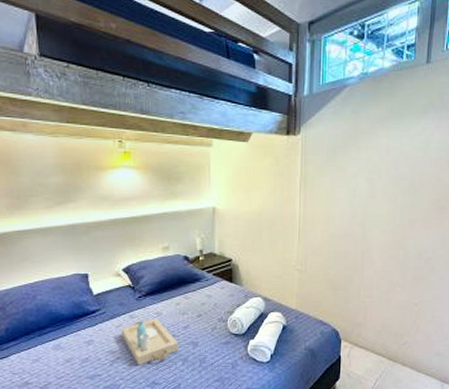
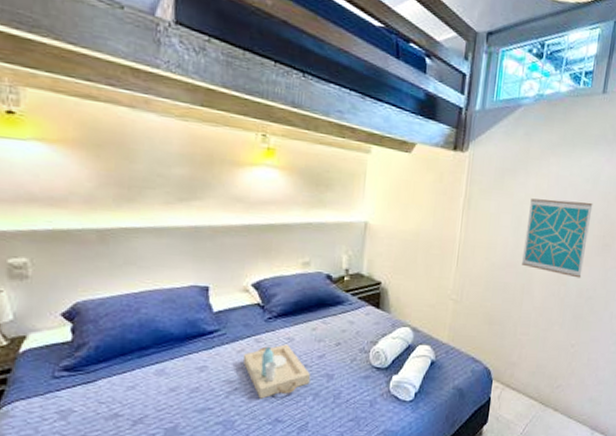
wall art: none [360,169,425,241] -> present [522,198,593,278]

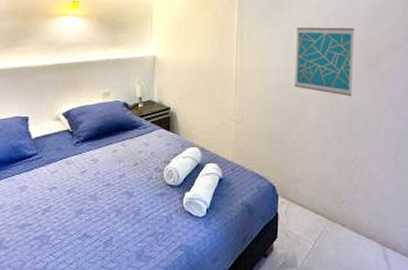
serving tray: present [242,344,311,399] -> none [56,165,114,216]

